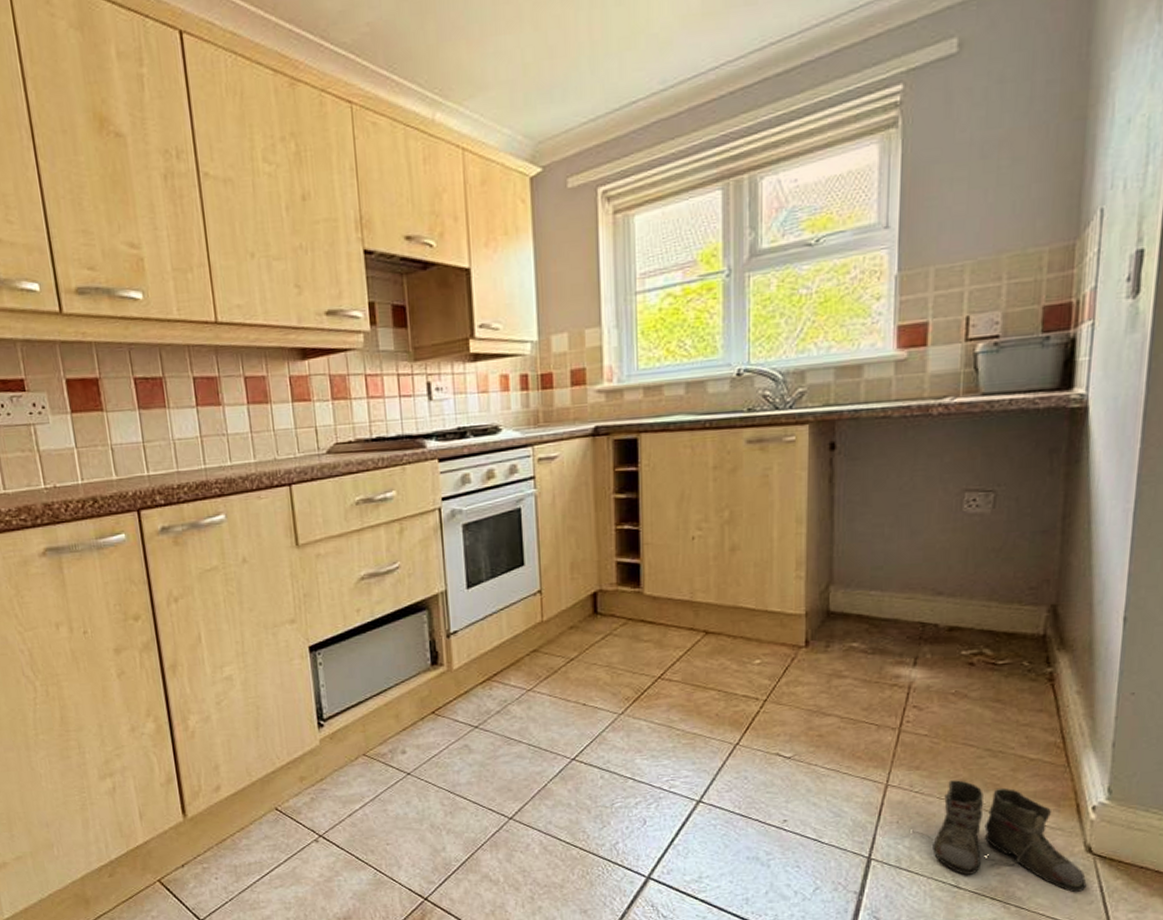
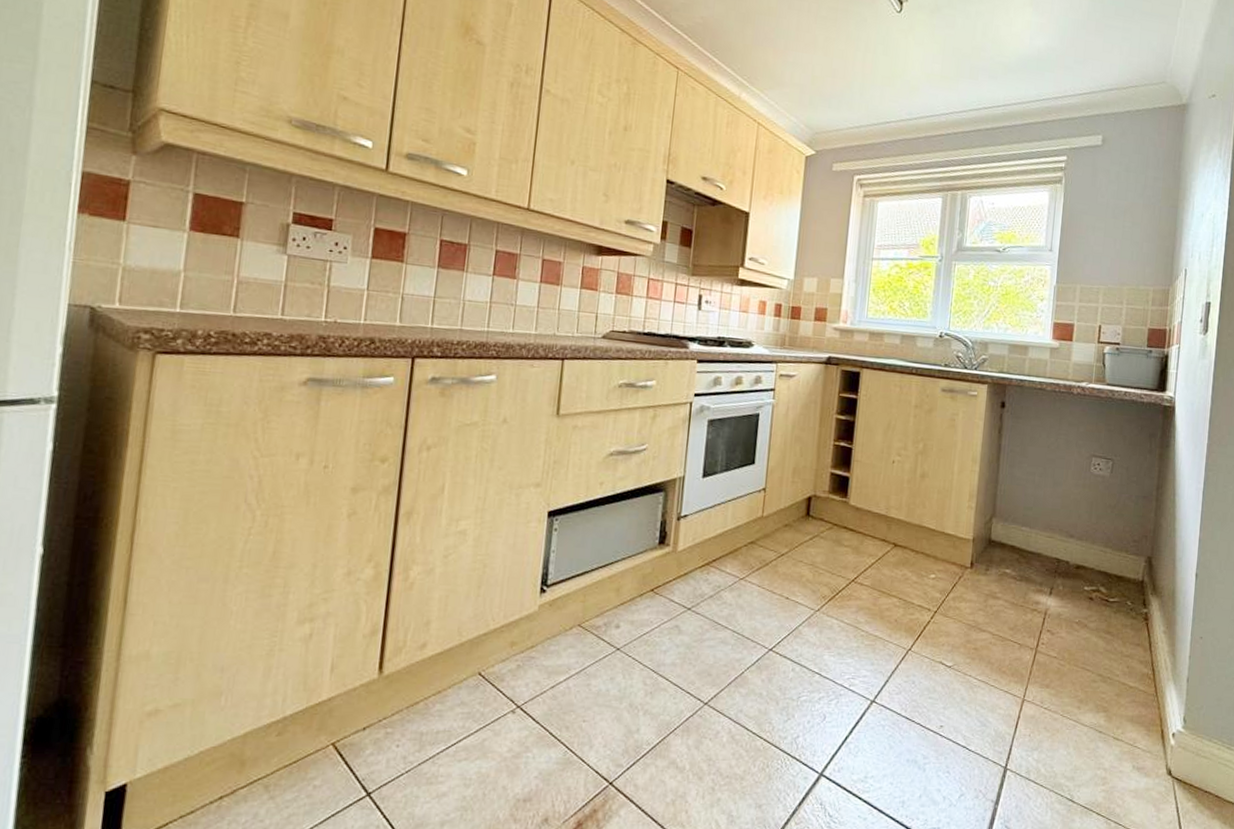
boots: present [912,780,1087,893] -> none [1040,700,1168,813]

